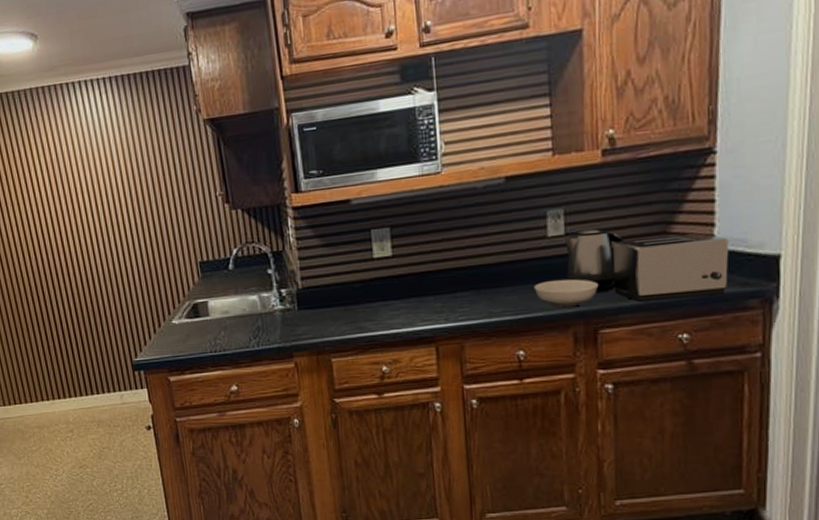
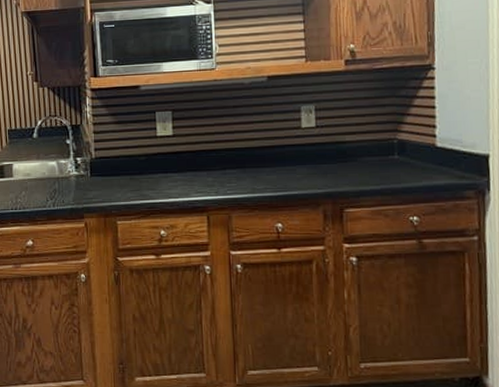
bowl: present [533,279,599,308] -> none [290,164,344,188]
kettle: present [565,228,624,292] -> none [316,123,364,176]
toaster: present [612,232,729,303] -> none [354,132,449,188]

